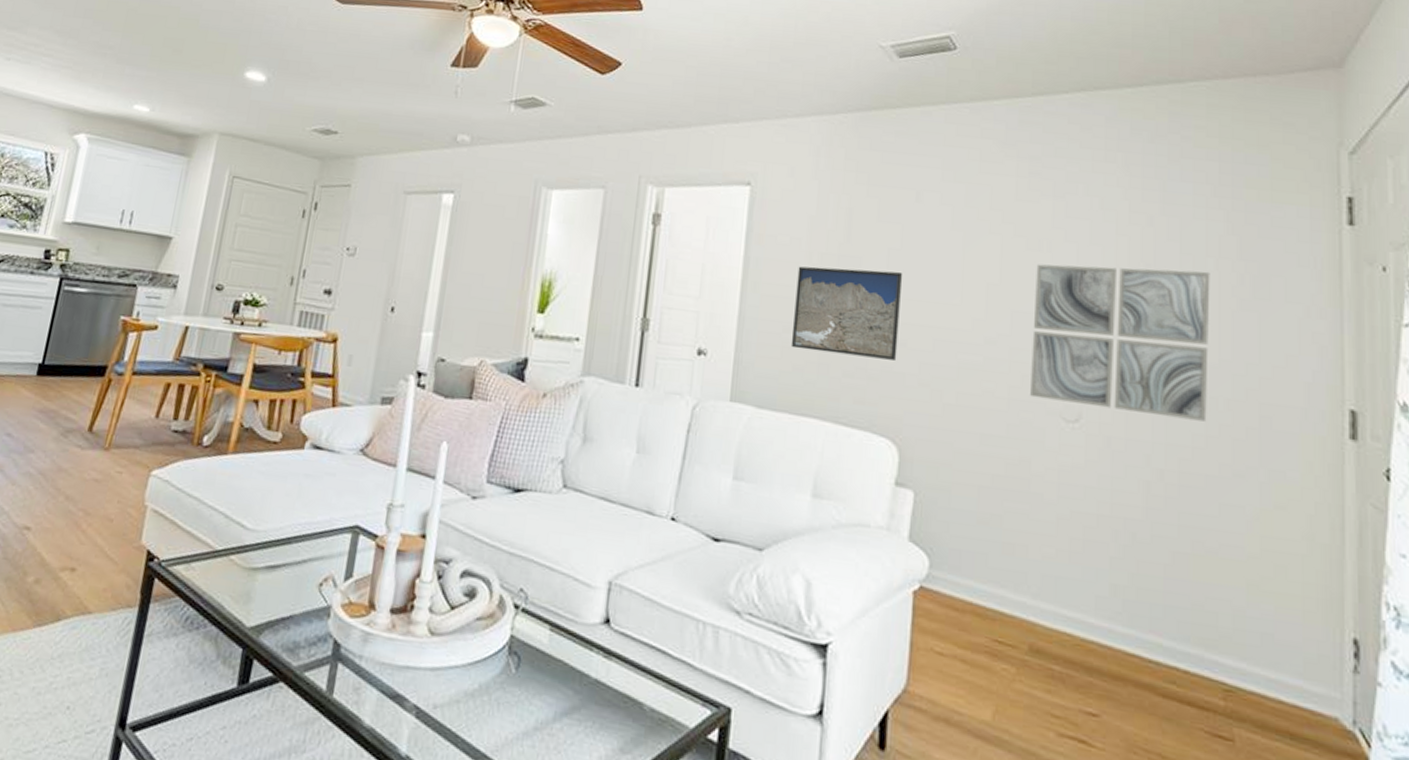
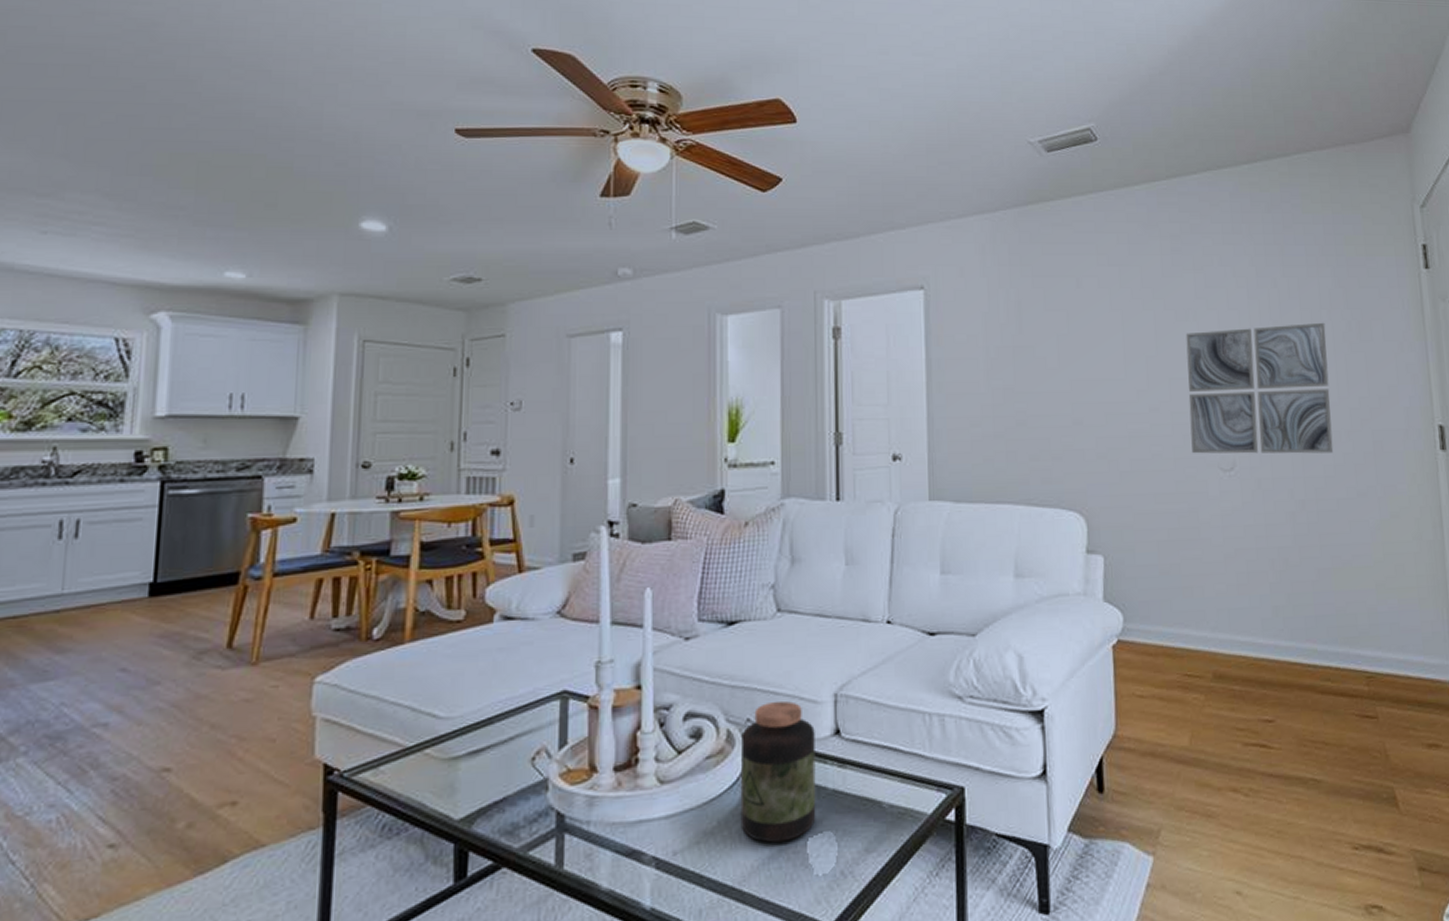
jar: none [500,576,585,721] -> present [740,700,816,843]
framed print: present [790,266,903,361] -> none [977,356,1076,441]

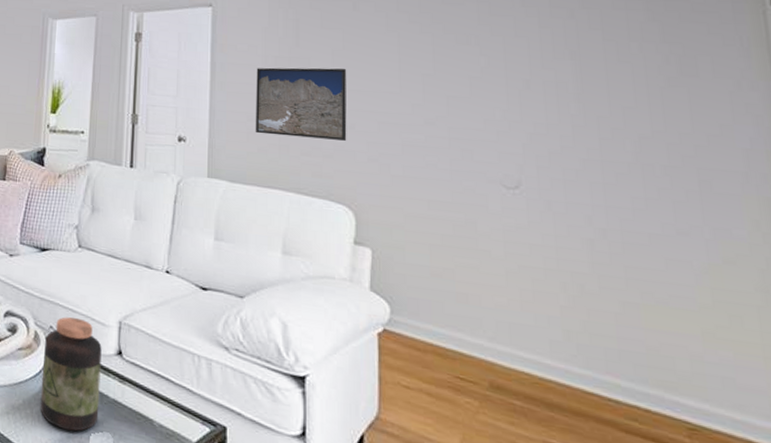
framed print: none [977,356,1076,441] -> present [255,67,347,141]
wall art: present [1186,322,1334,454] -> none [466,54,645,186]

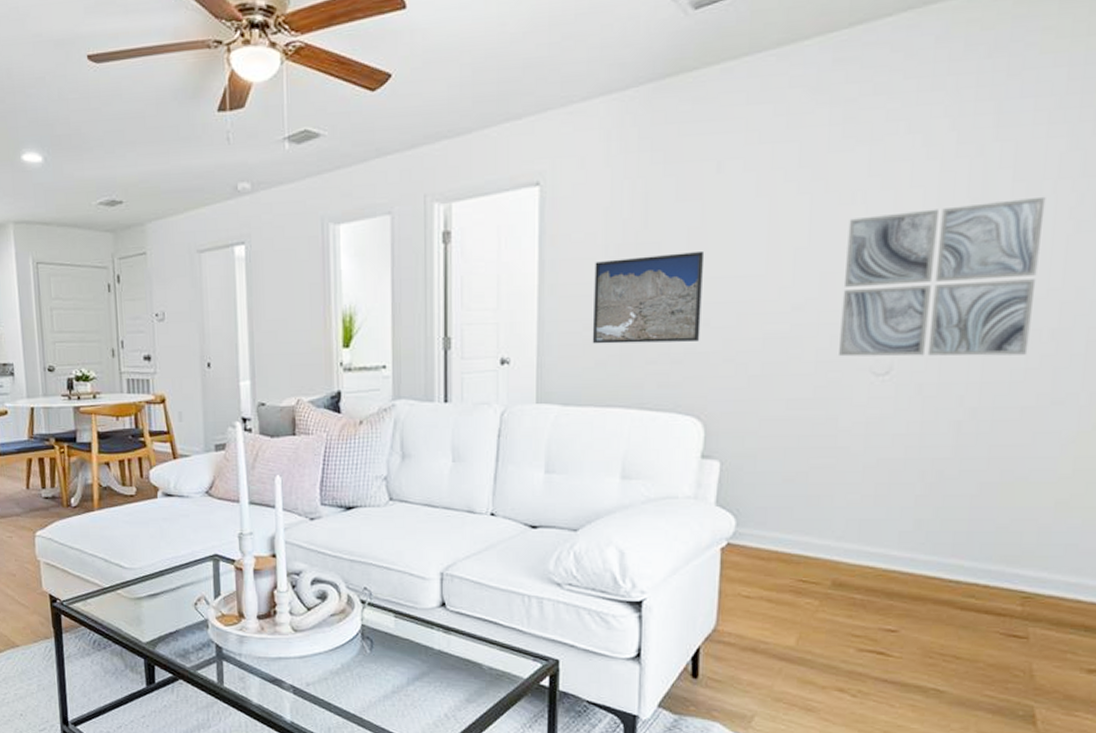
jar: present [40,317,102,431] -> none [359,575,424,686]
wall art: none [466,54,645,186] -> present [839,196,1046,357]

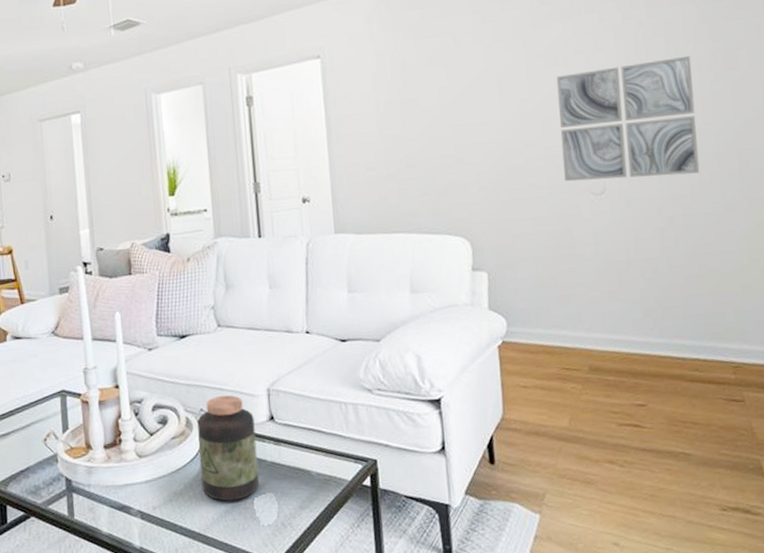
jar: none [359,575,424,686] -> present [197,395,260,501]
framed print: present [592,252,705,344] -> none [370,105,459,182]

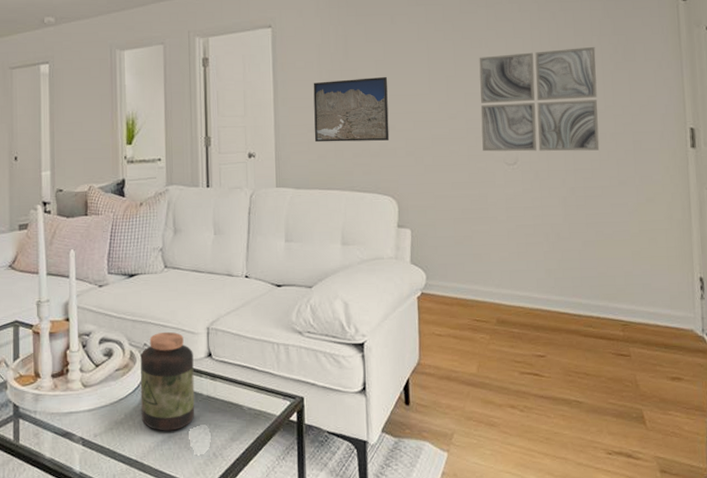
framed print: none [370,105,459,182] -> present [313,77,390,143]

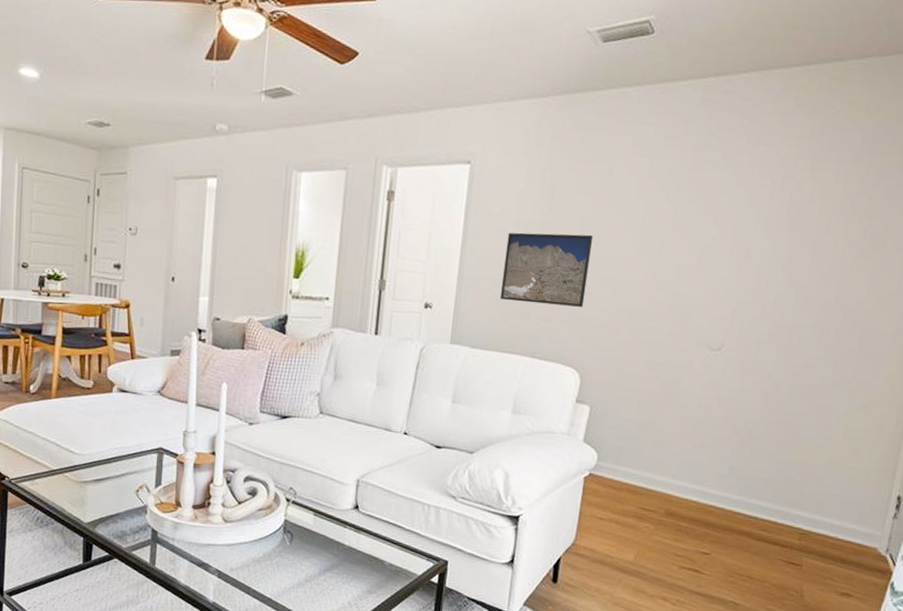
jar: present [140,331,195,431] -> none [279,478,340,576]
wall art: present [479,46,600,152] -> none [686,225,840,346]

